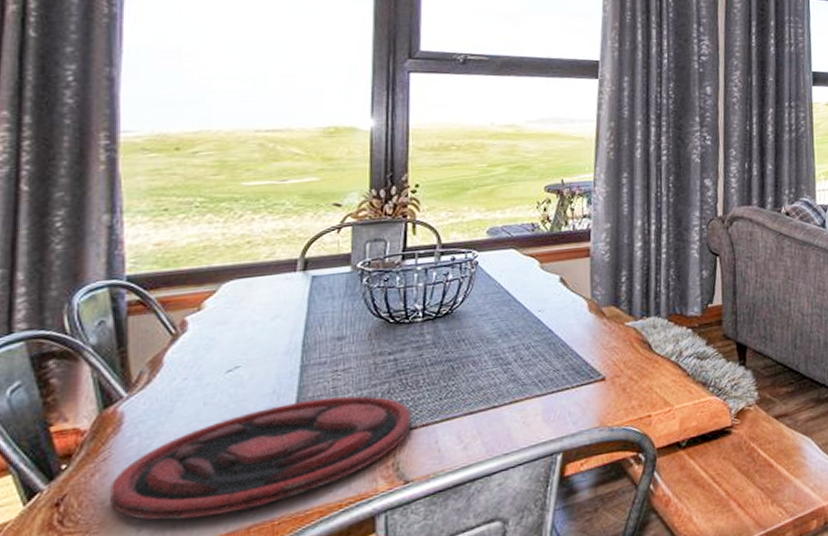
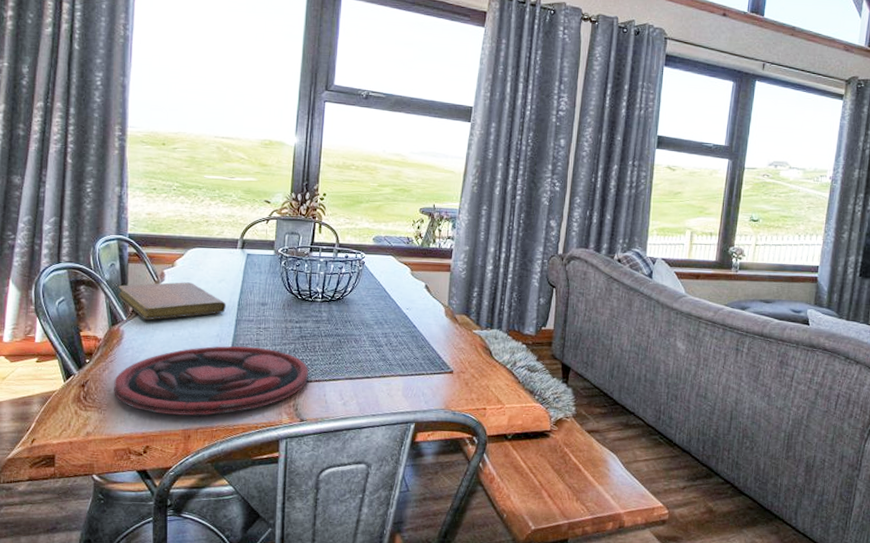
notebook: none [110,327,284,392] -> present [117,282,226,321]

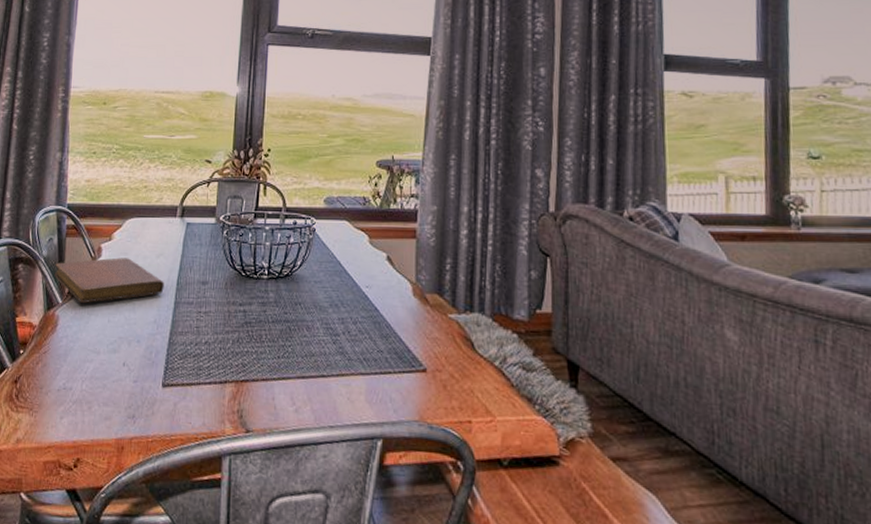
plate: present [114,346,308,416] -> none [46,334,254,422]

